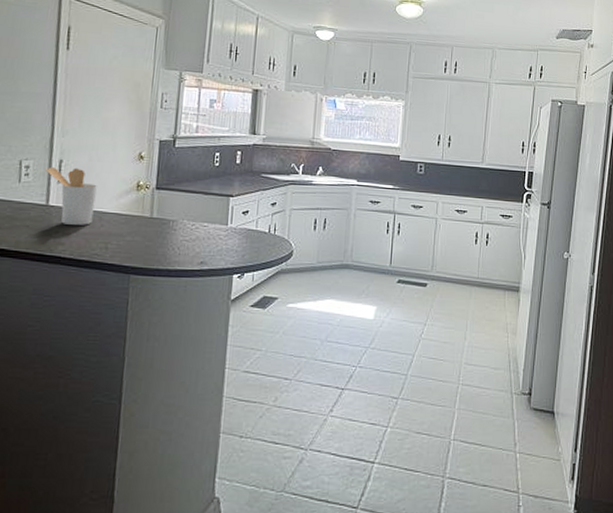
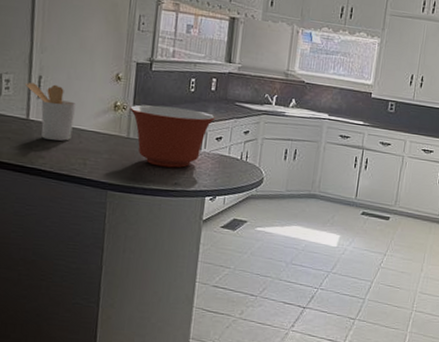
mixing bowl: none [153,182,241,246] -> present [130,104,215,168]

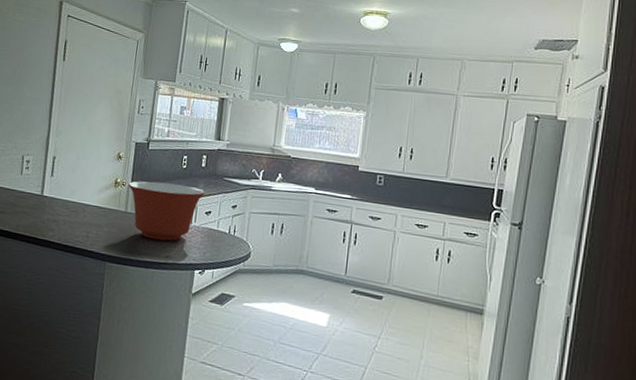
utensil holder: present [24,82,76,141] -> none [41,162,82,215]

